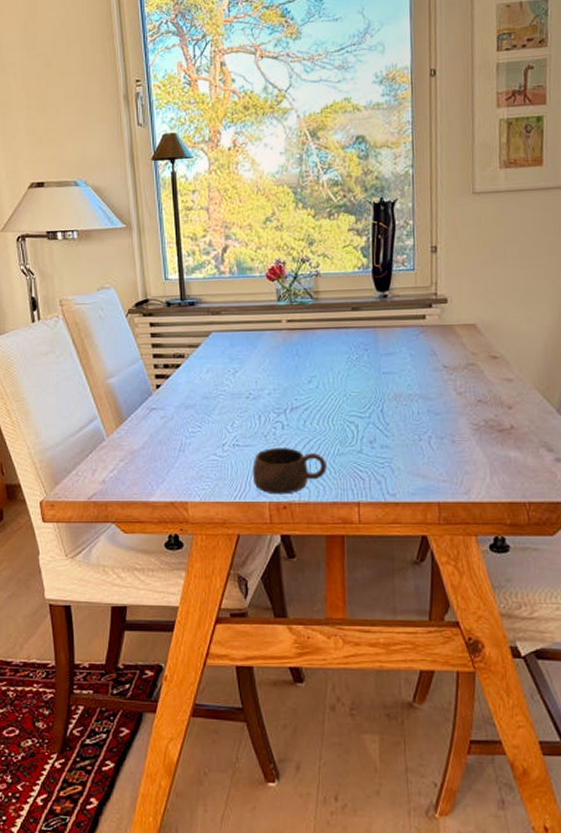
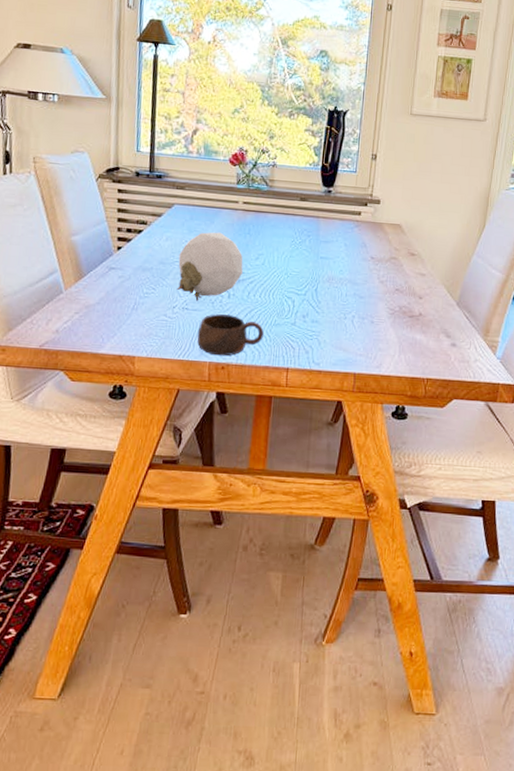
decorative egg: none [223,357,295,436] -> present [176,232,243,301]

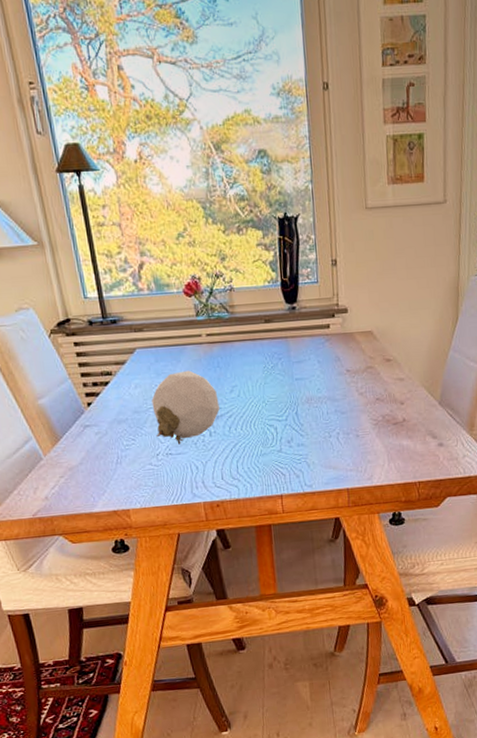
cup: present [197,314,264,356] -> none [186,452,252,495]

